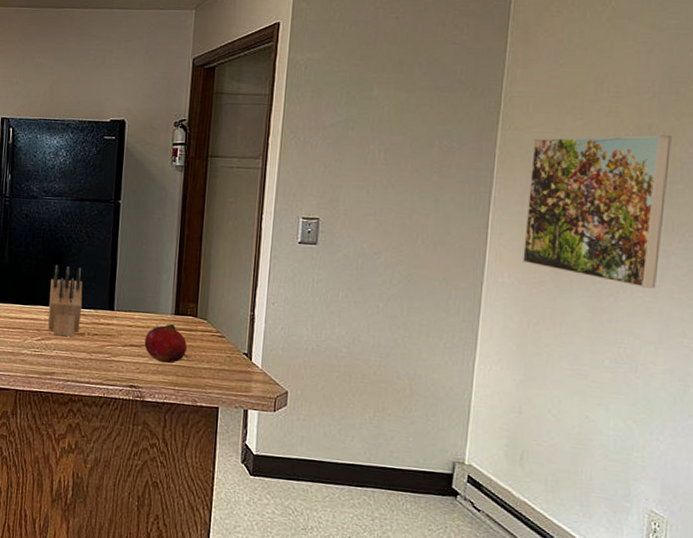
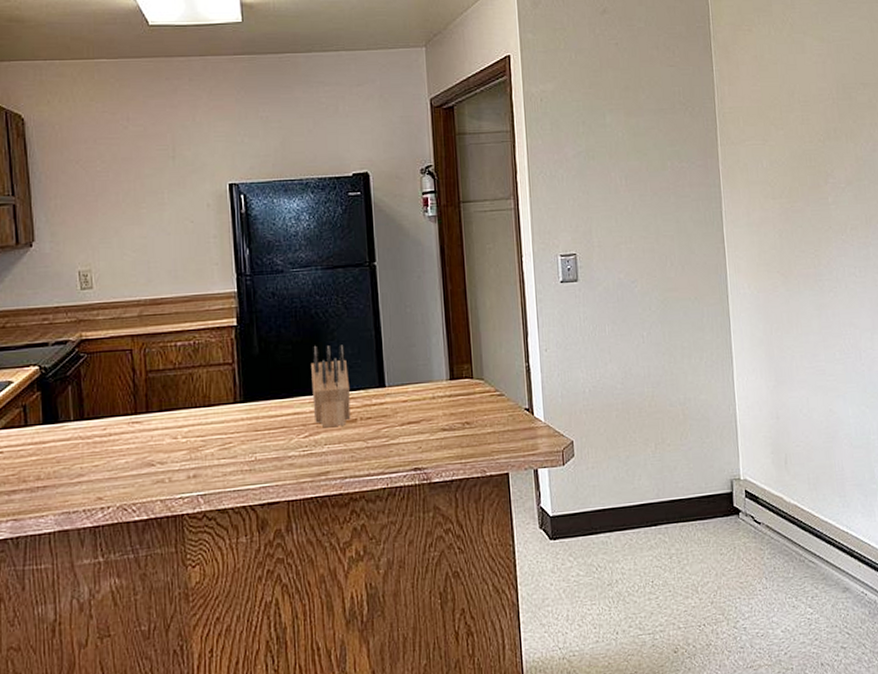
fruit: present [144,323,187,364] -> none [422,390,467,436]
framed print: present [522,135,672,289] -> none [748,137,863,280]

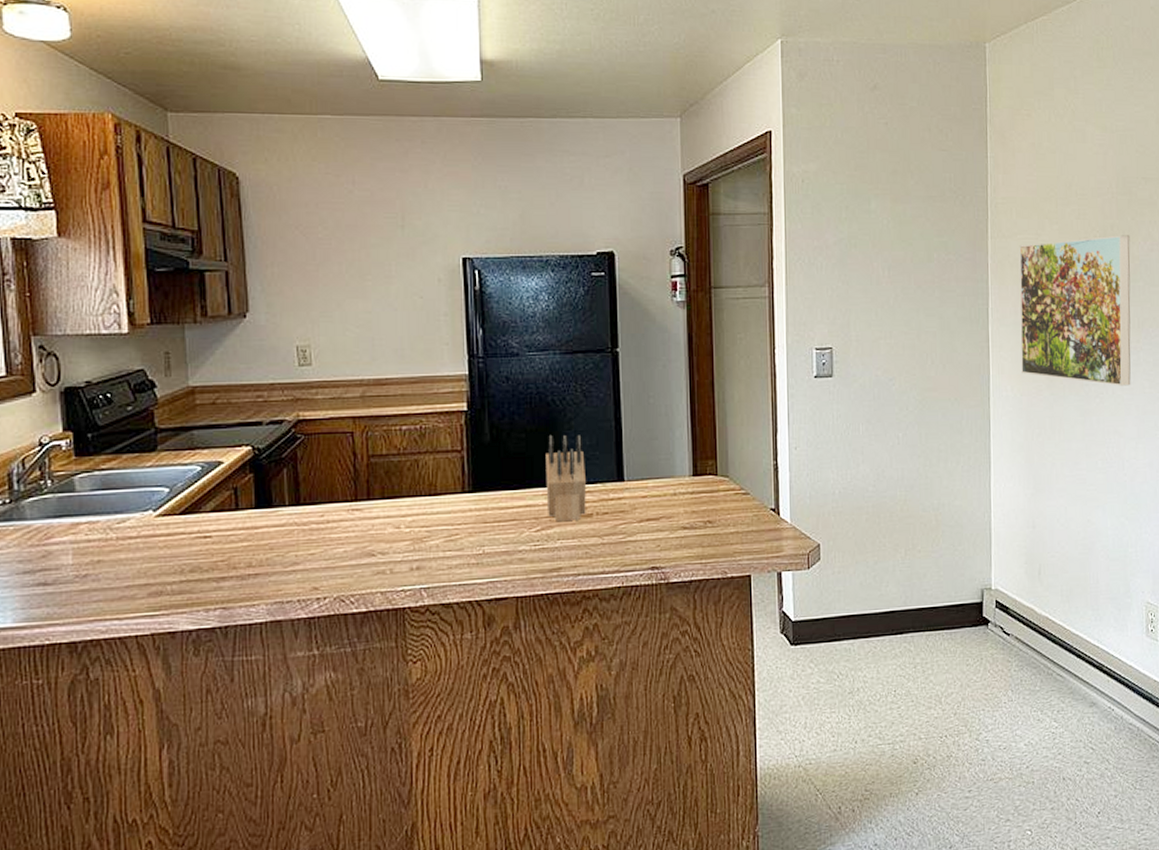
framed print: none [748,137,863,280] -> present [1019,235,1131,386]

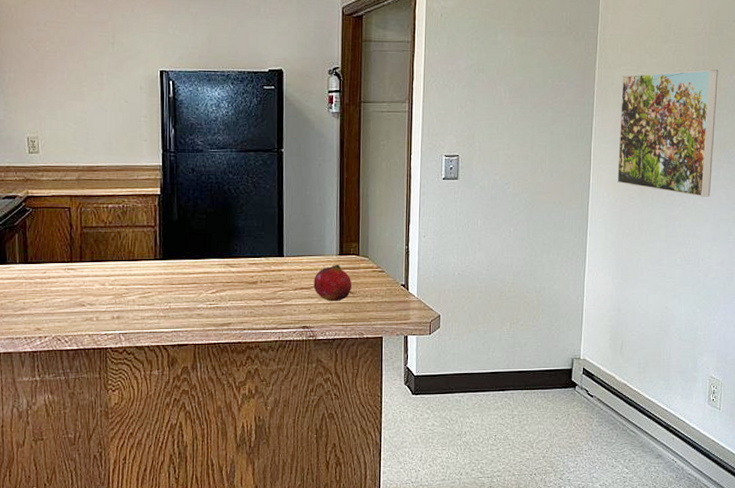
knife block: present [545,434,586,522] -> none [221,216,253,287]
fruit: none [662,487,710,535] -> present [313,264,351,302]

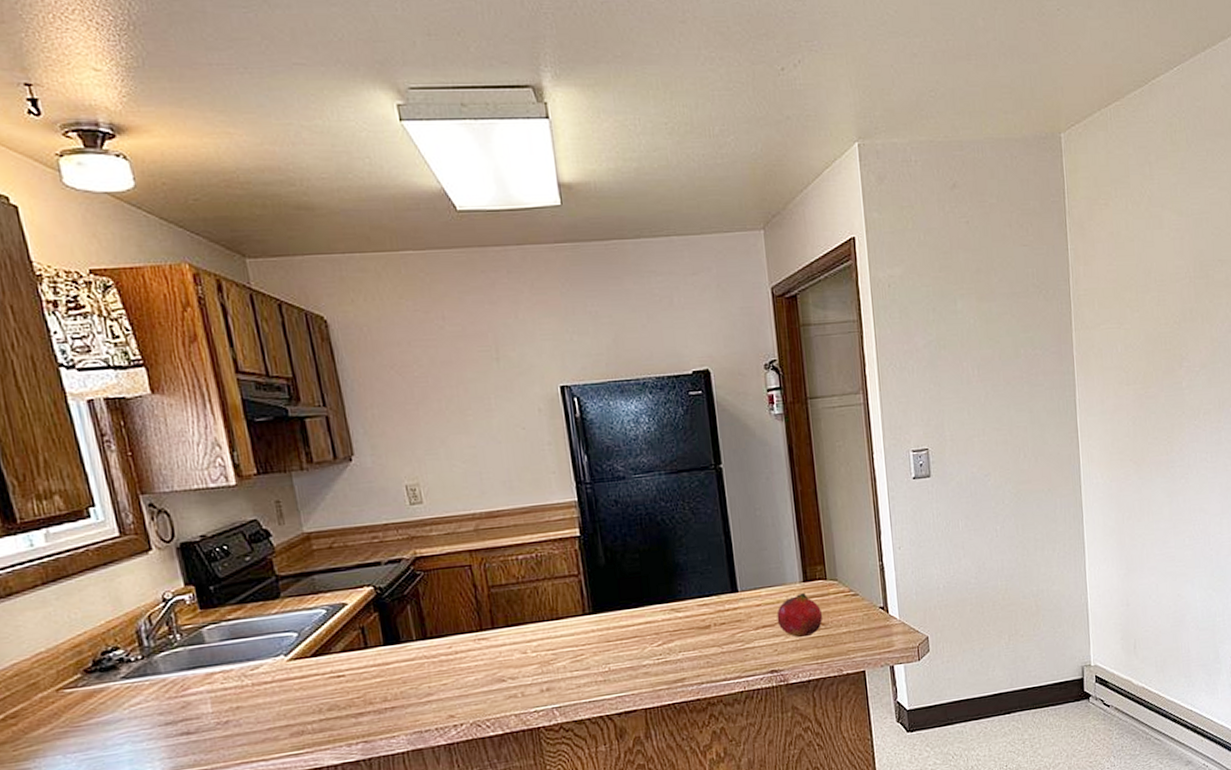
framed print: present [617,69,719,197] -> none [1102,318,1214,466]

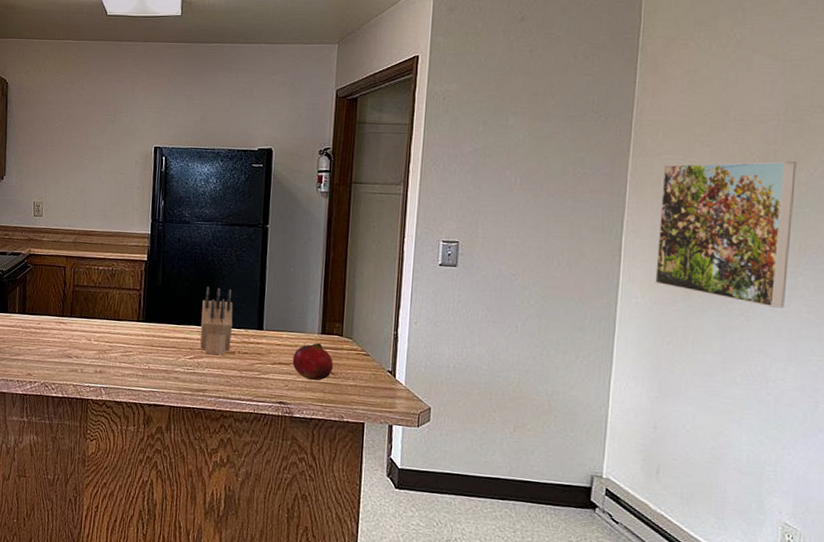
knife block: none [660,551,704,636] -> present [199,286,233,355]
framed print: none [1102,318,1214,466] -> present [655,161,797,309]

